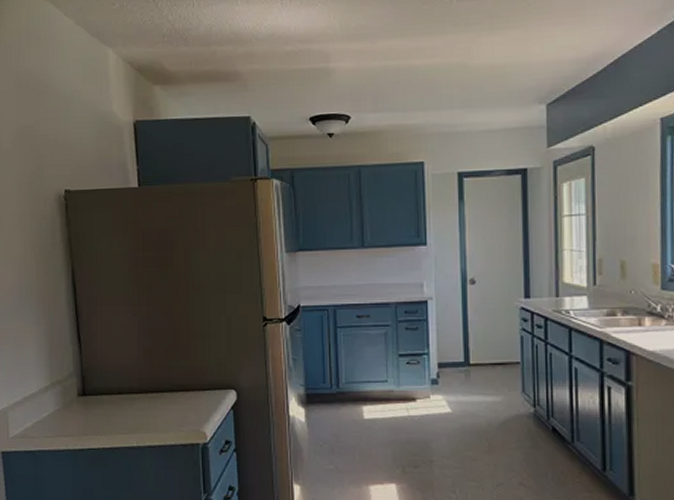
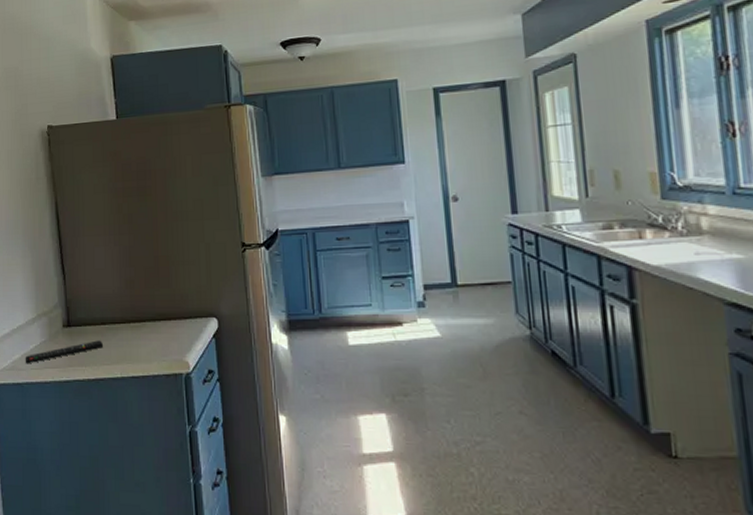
remote control: none [37,410,120,432] -> present [25,340,104,364]

